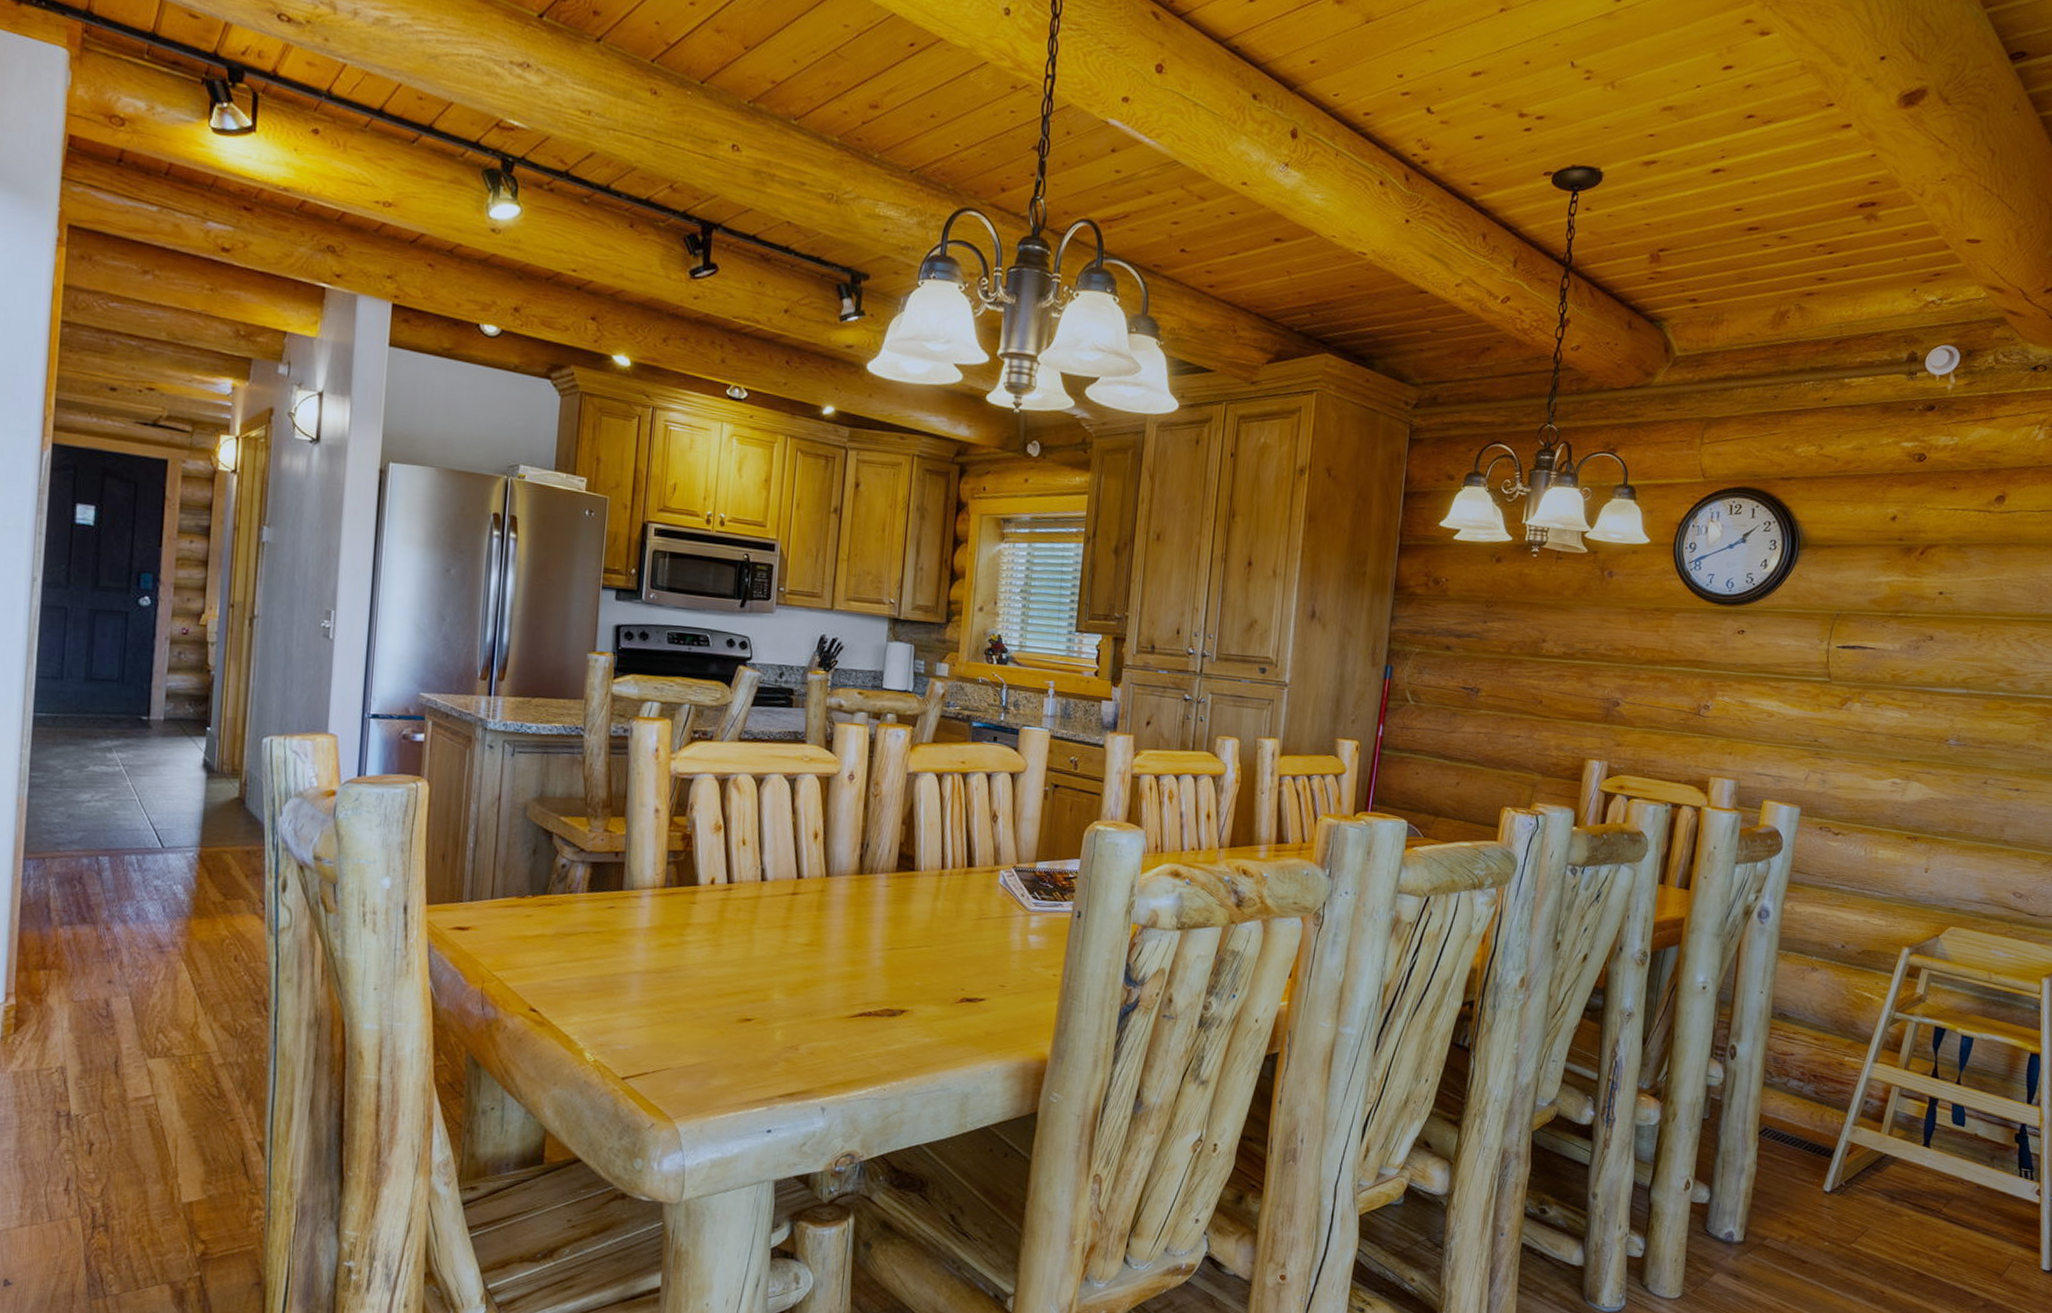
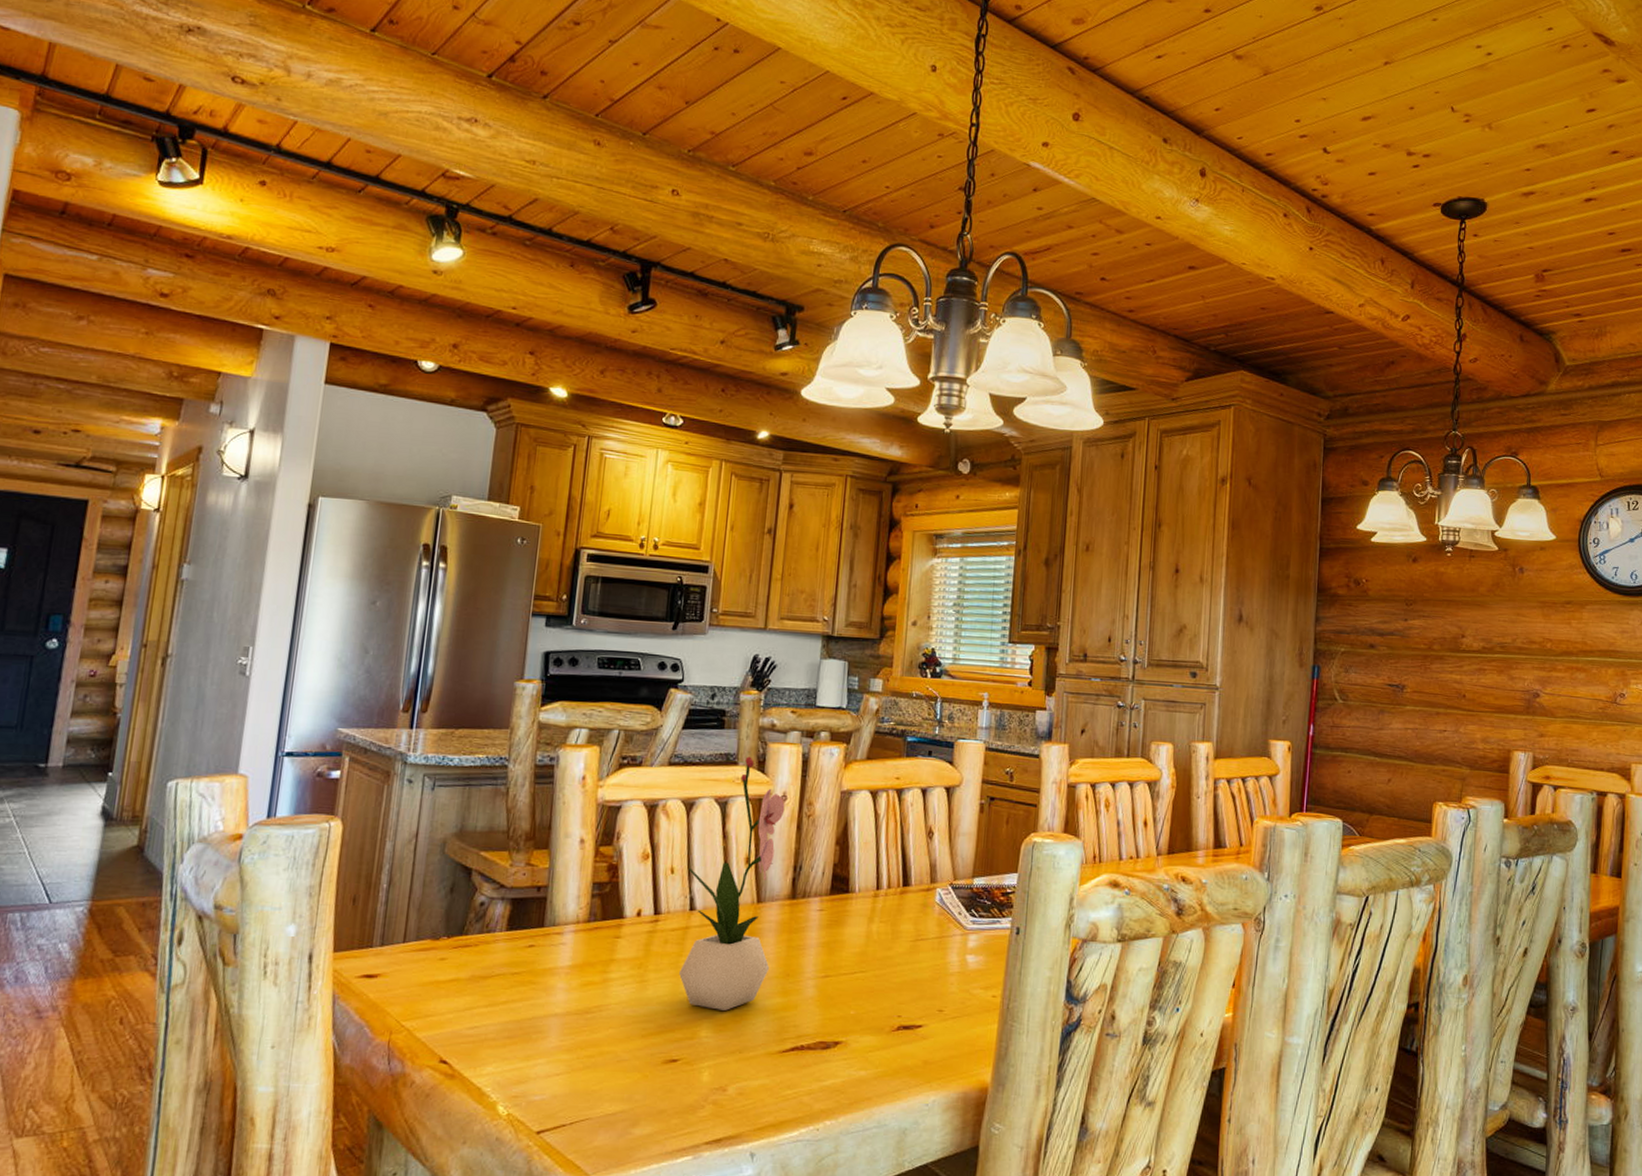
flower arrangement: none [752,735,853,976] -> present [679,756,785,1010]

